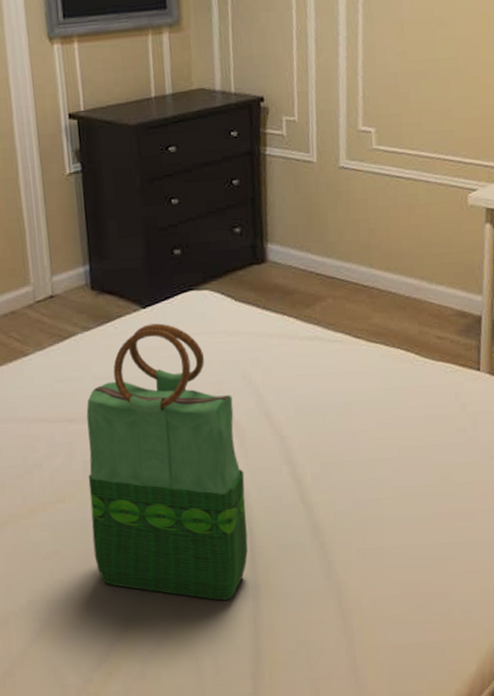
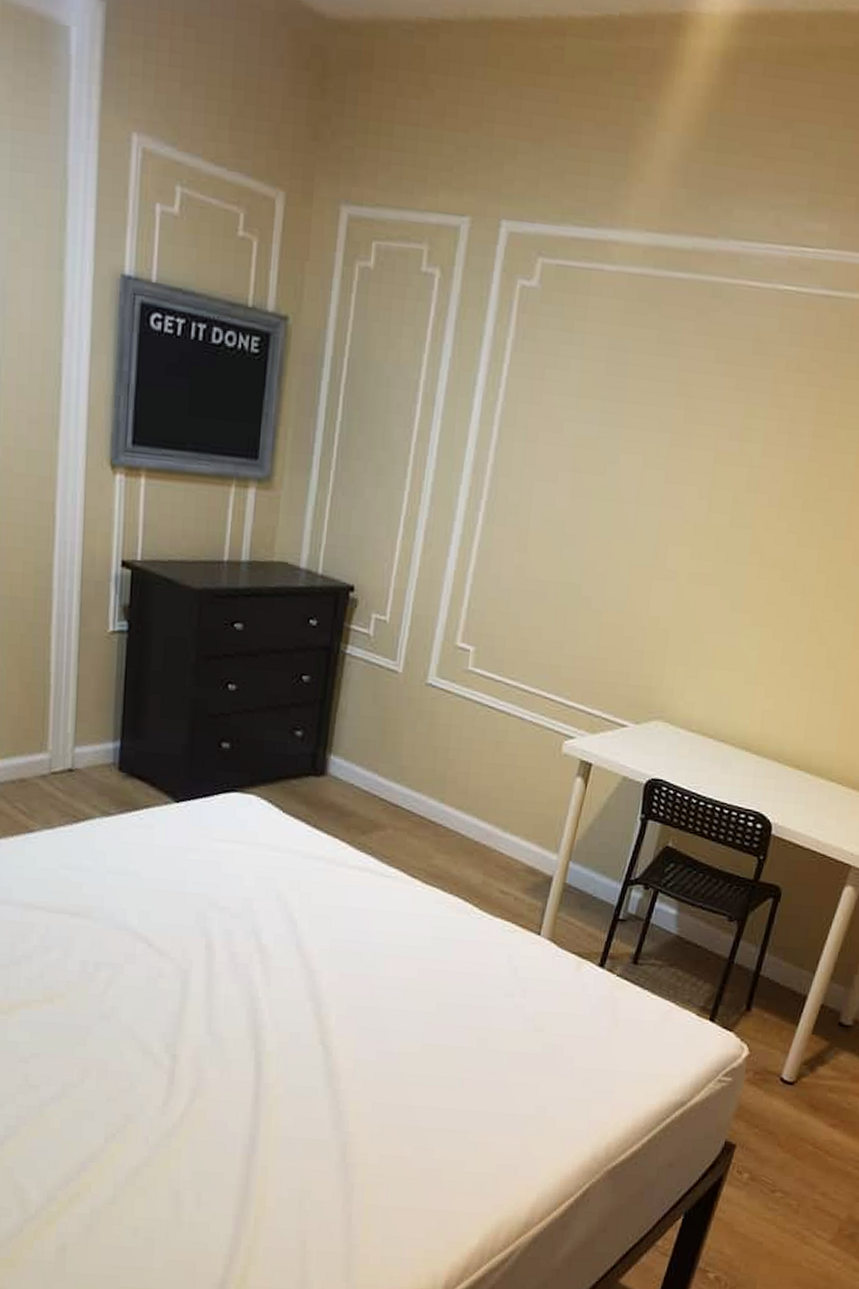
tote bag: present [86,323,248,601] -> none [78,821,262,1135]

